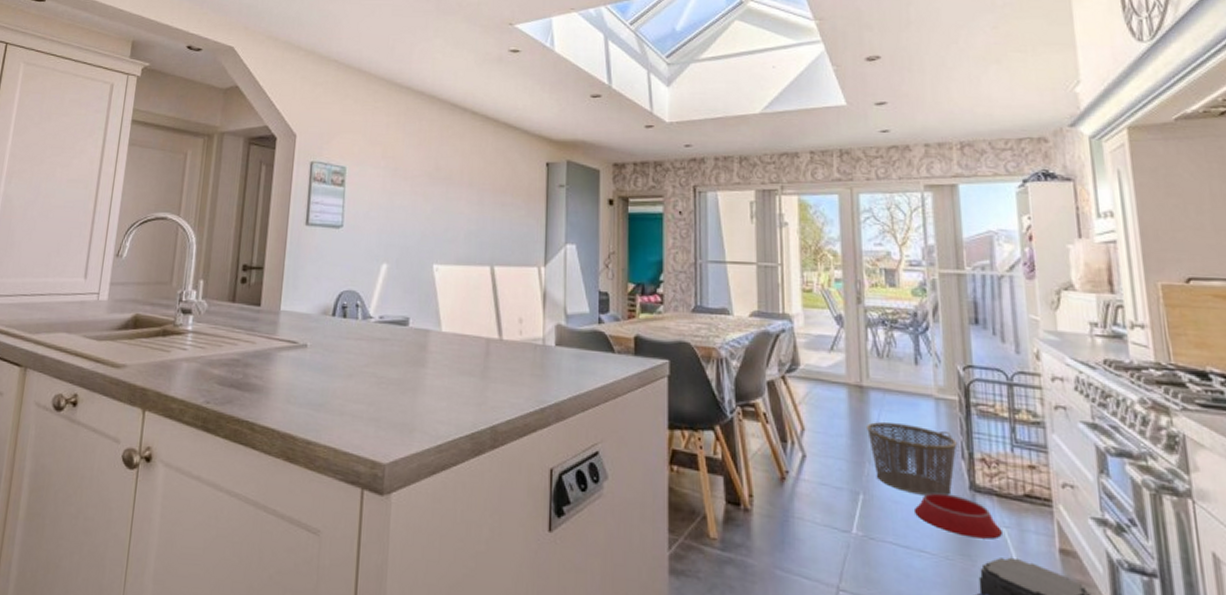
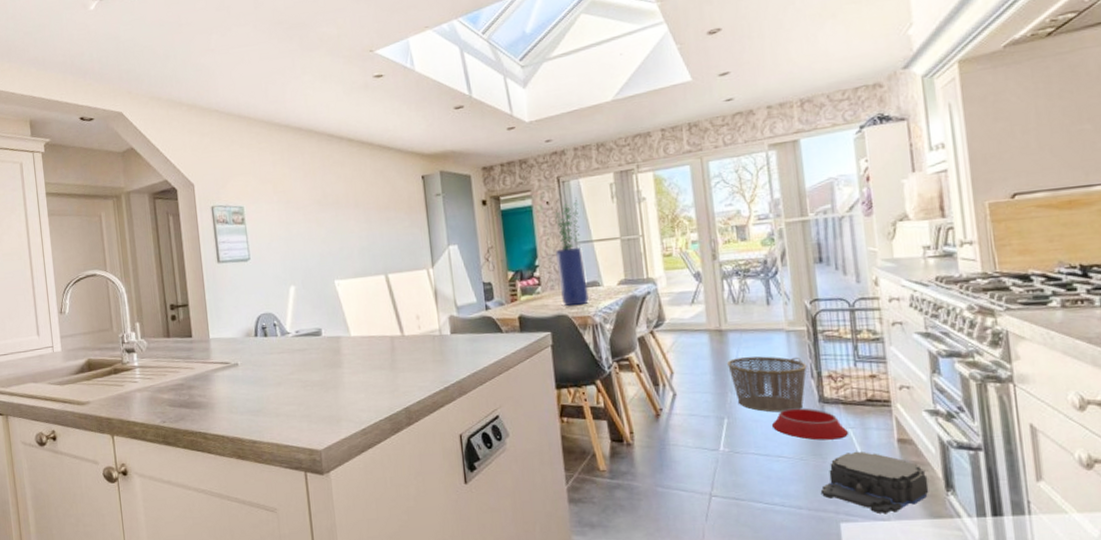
vase: none [684,211,717,335] -> present [554,197,589,306]

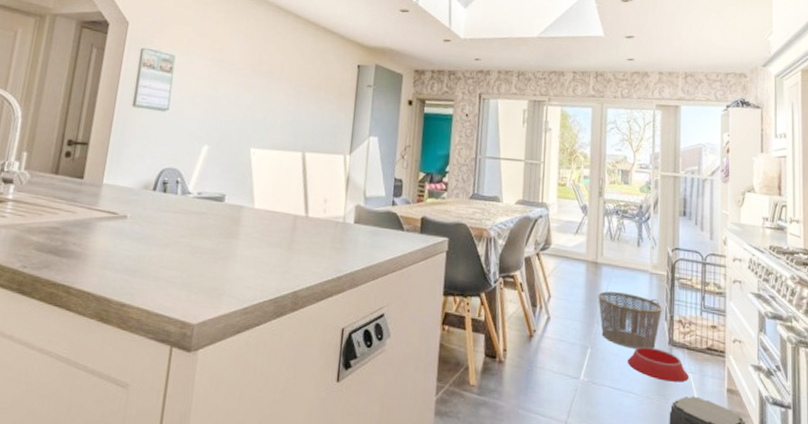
vase: present [554,197,589,306] -> none [464,115,494,218]

